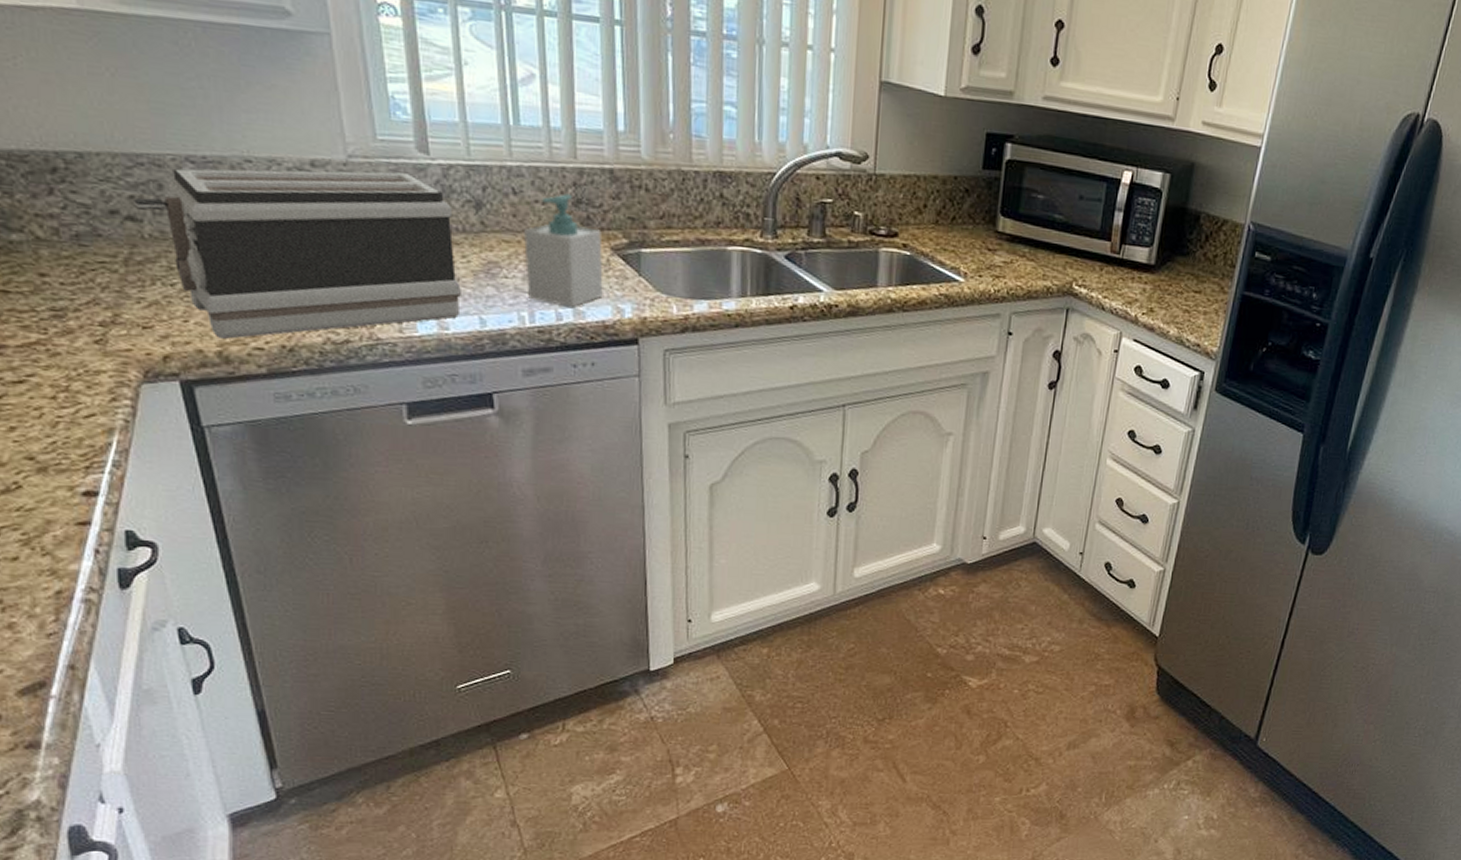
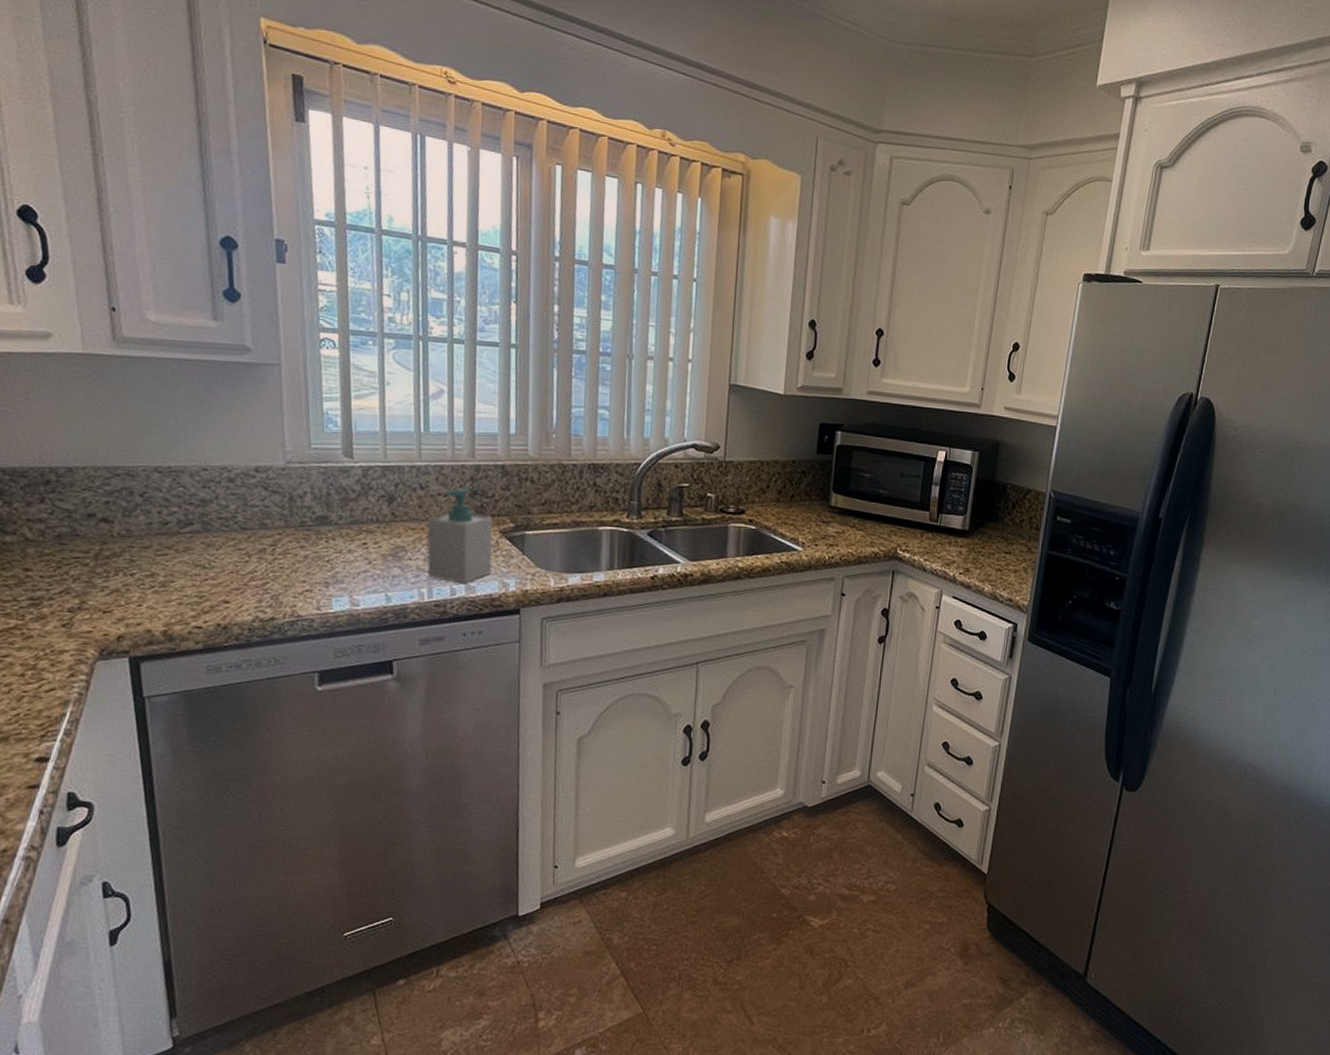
toaster: present [134,168,463,339] -> none [108,474,373,620]

